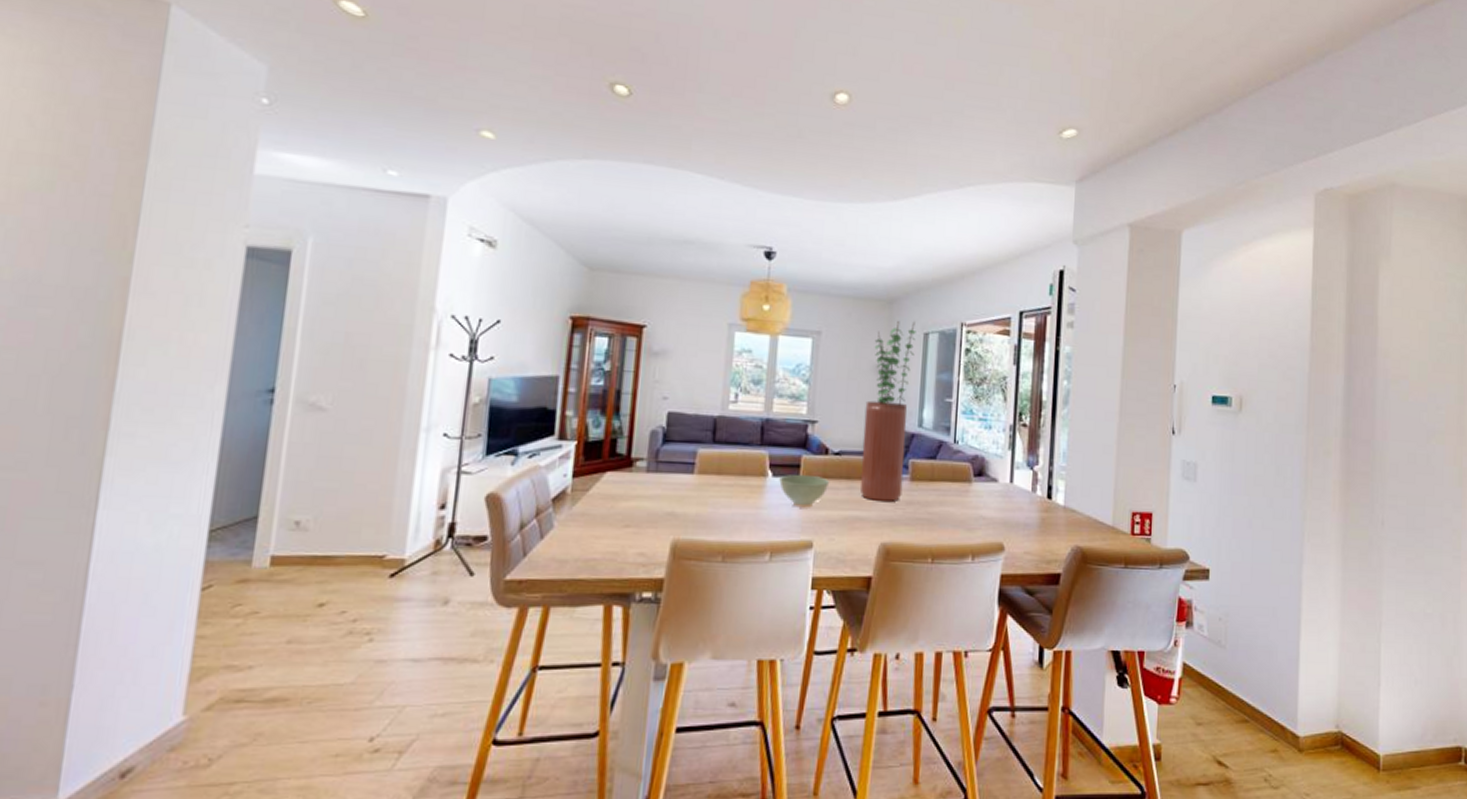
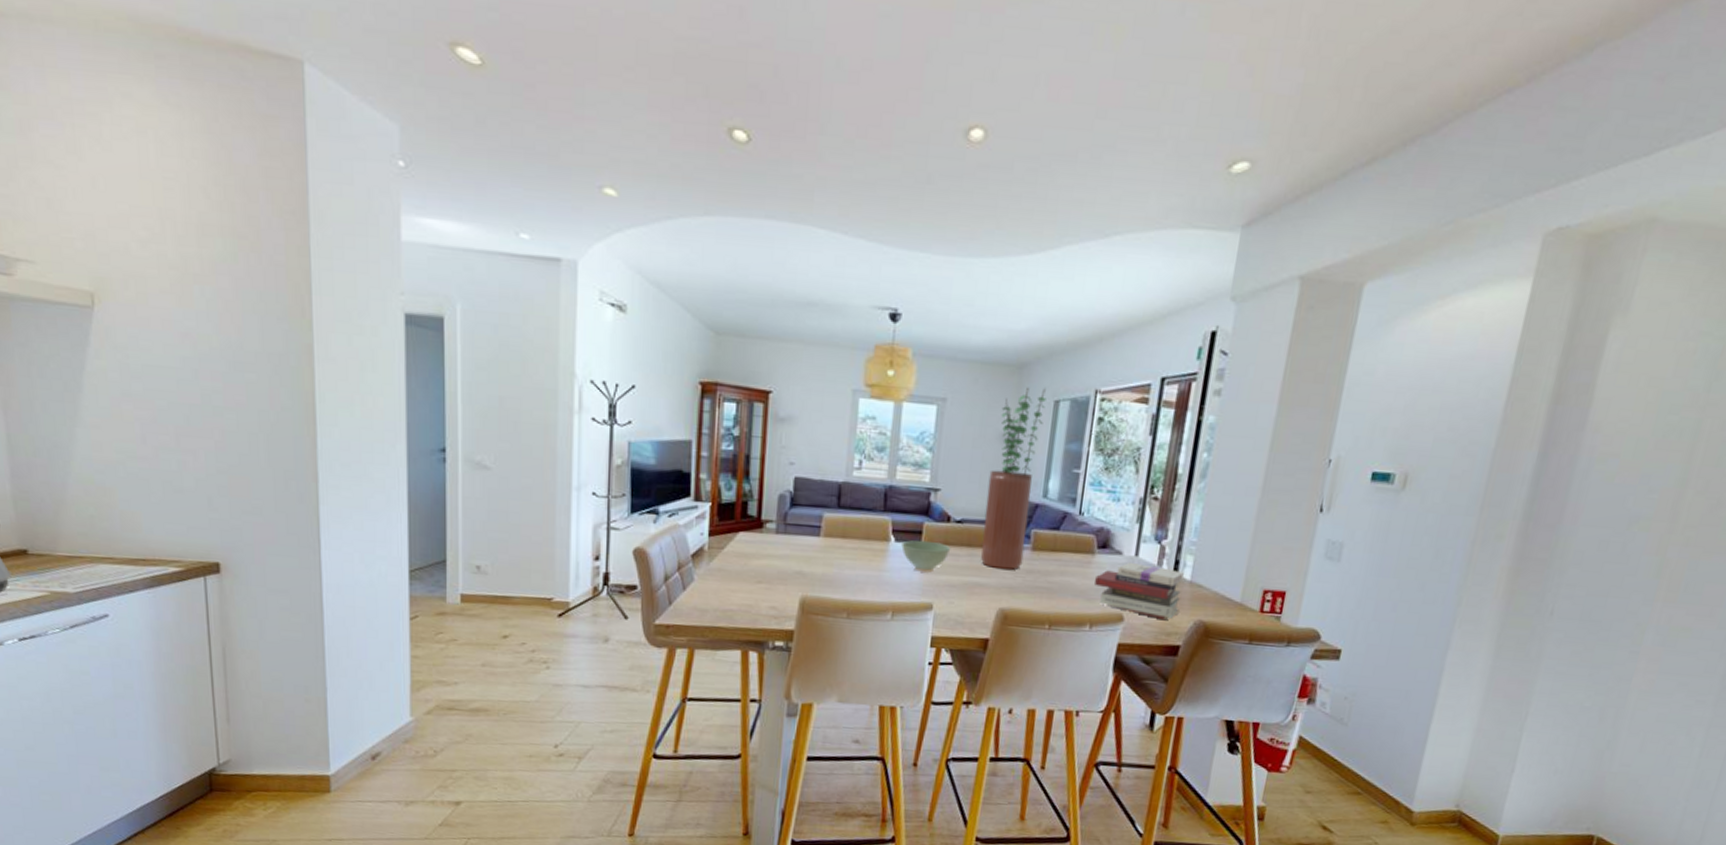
books: none [974,489,1057,548] -> present [1095,562,1184,621]

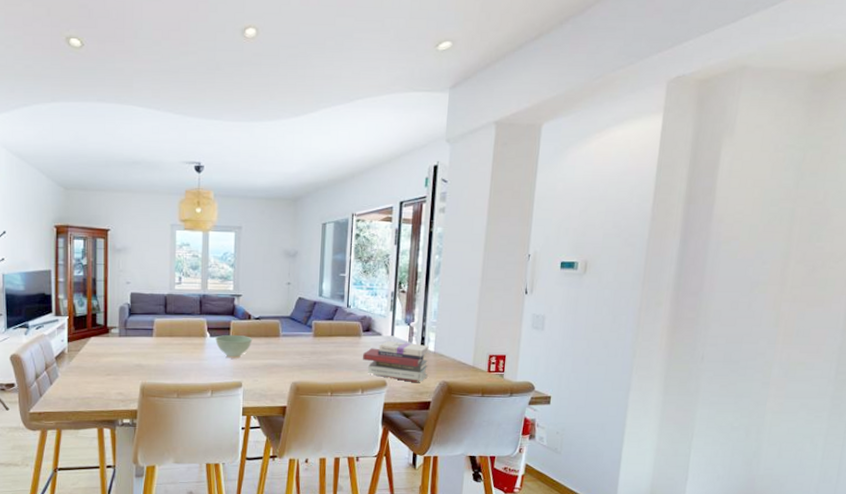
vase: present [980,387,1046,570] -> none [275,214,316,352]

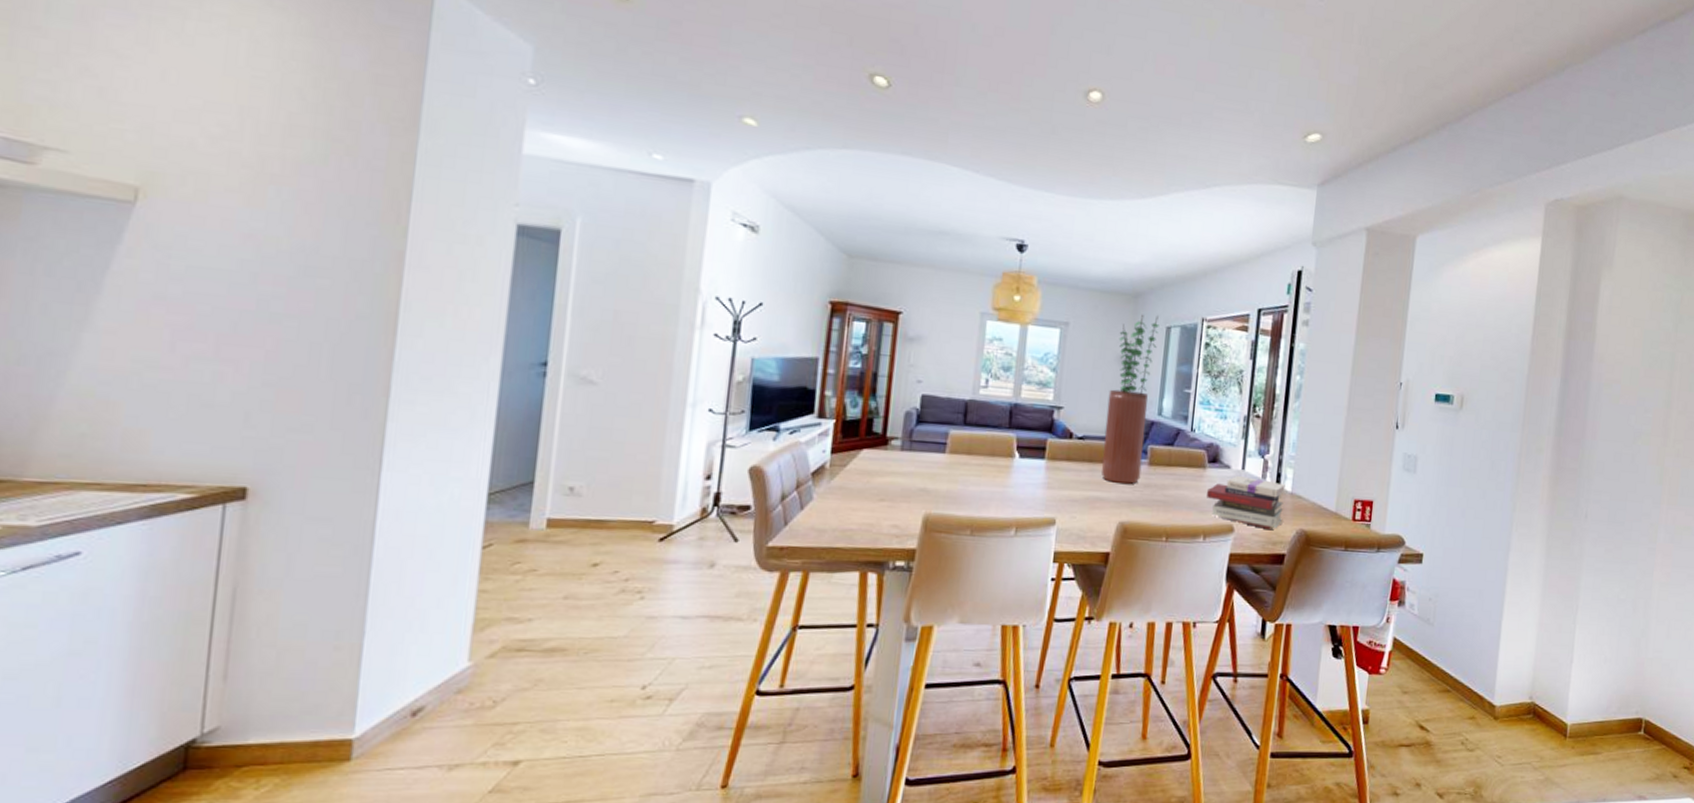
bowl: present [215,335,253,359] -> none [1025,456,1073,488]
vase: none [275,214,316,352] -> present [1101,314,1159,484]

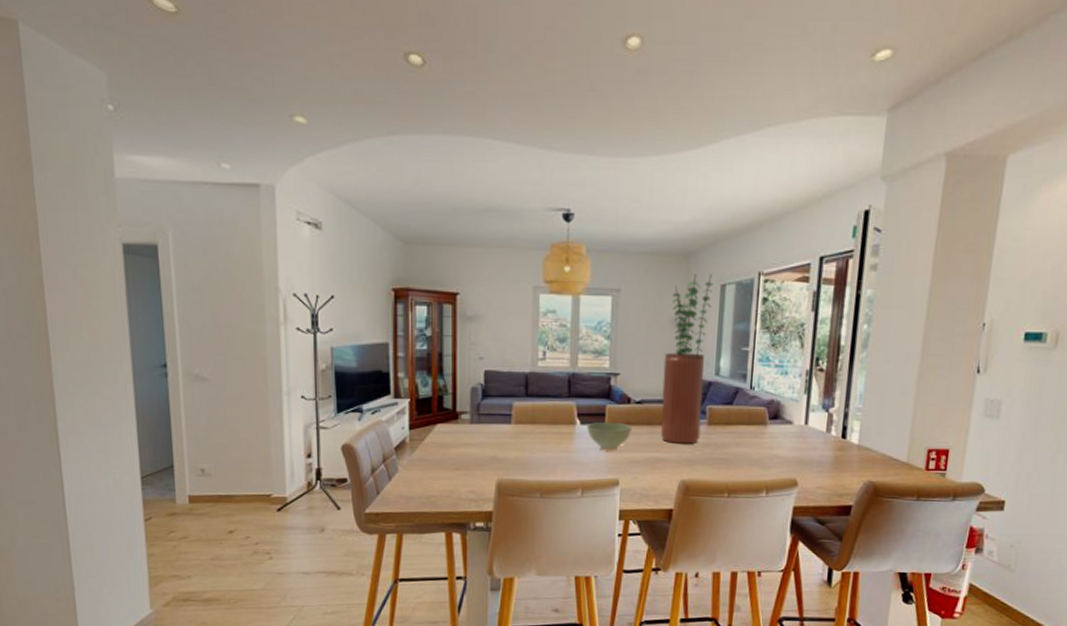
bowl: none [1025,456,1073,488] -> present [587,422,633,451]
books: present [1207,475,1285,531] -> none [768,430,852,483]

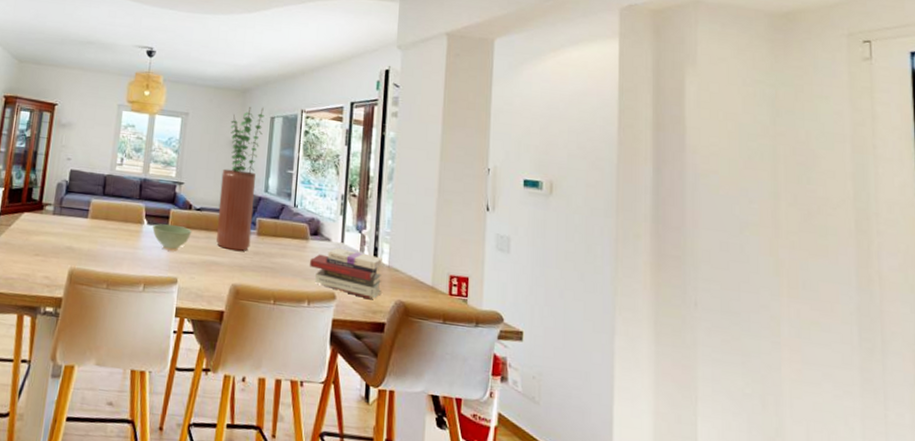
books: none [768,430,852,483] -> present [310,247,382,300]

